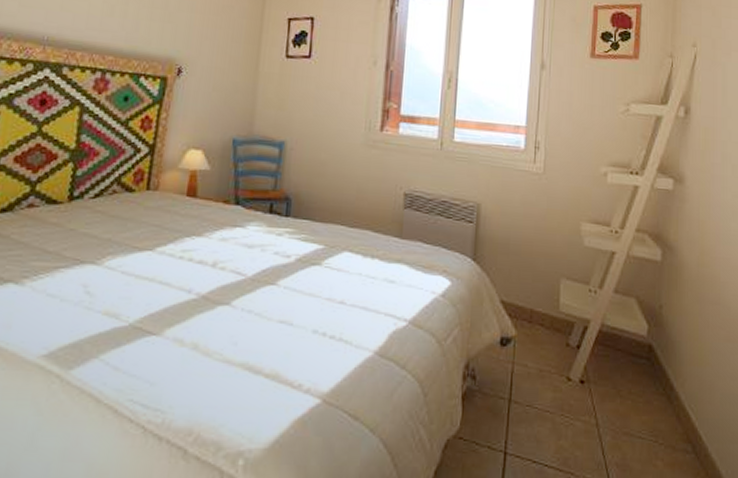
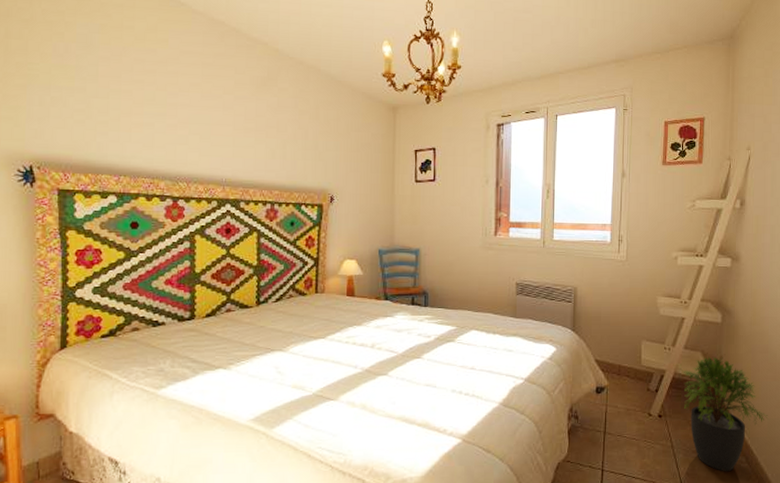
potted plant: none [610,305,720,465] -> present [682,356,767,472]

